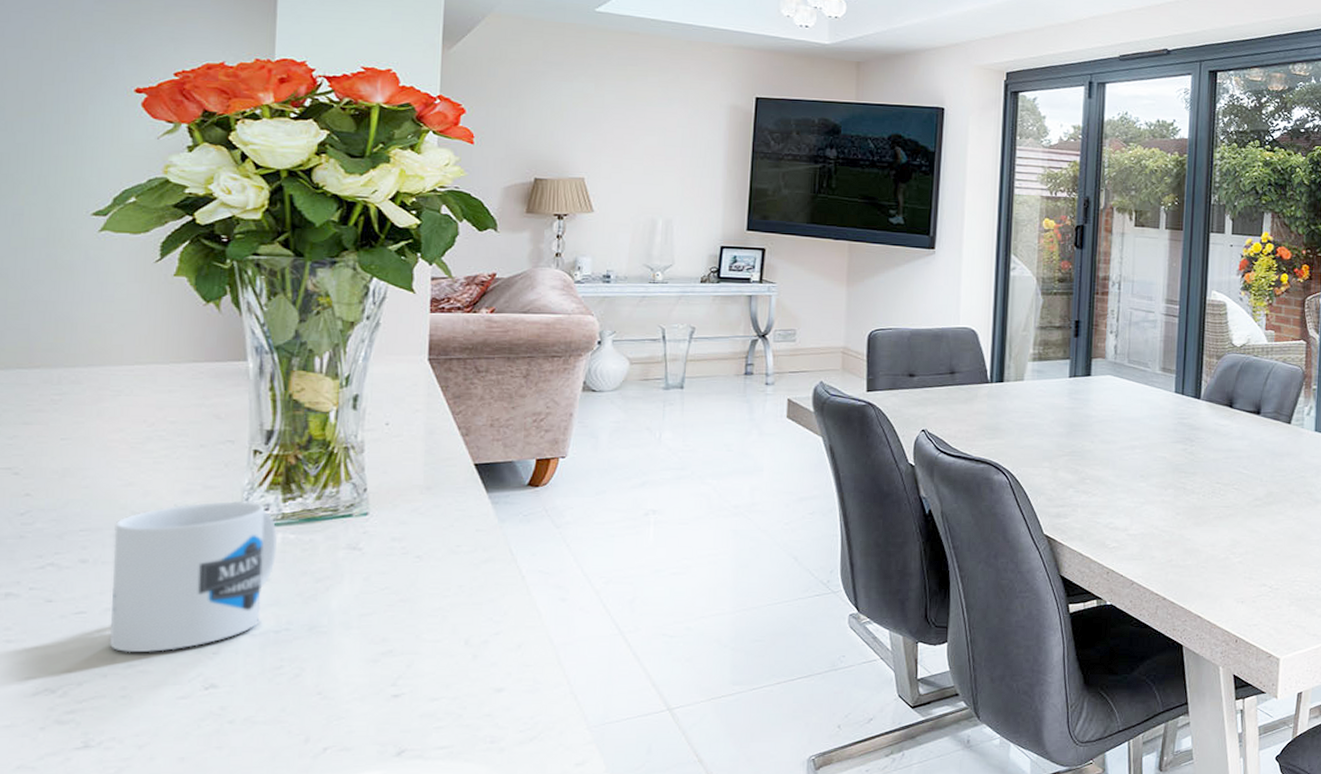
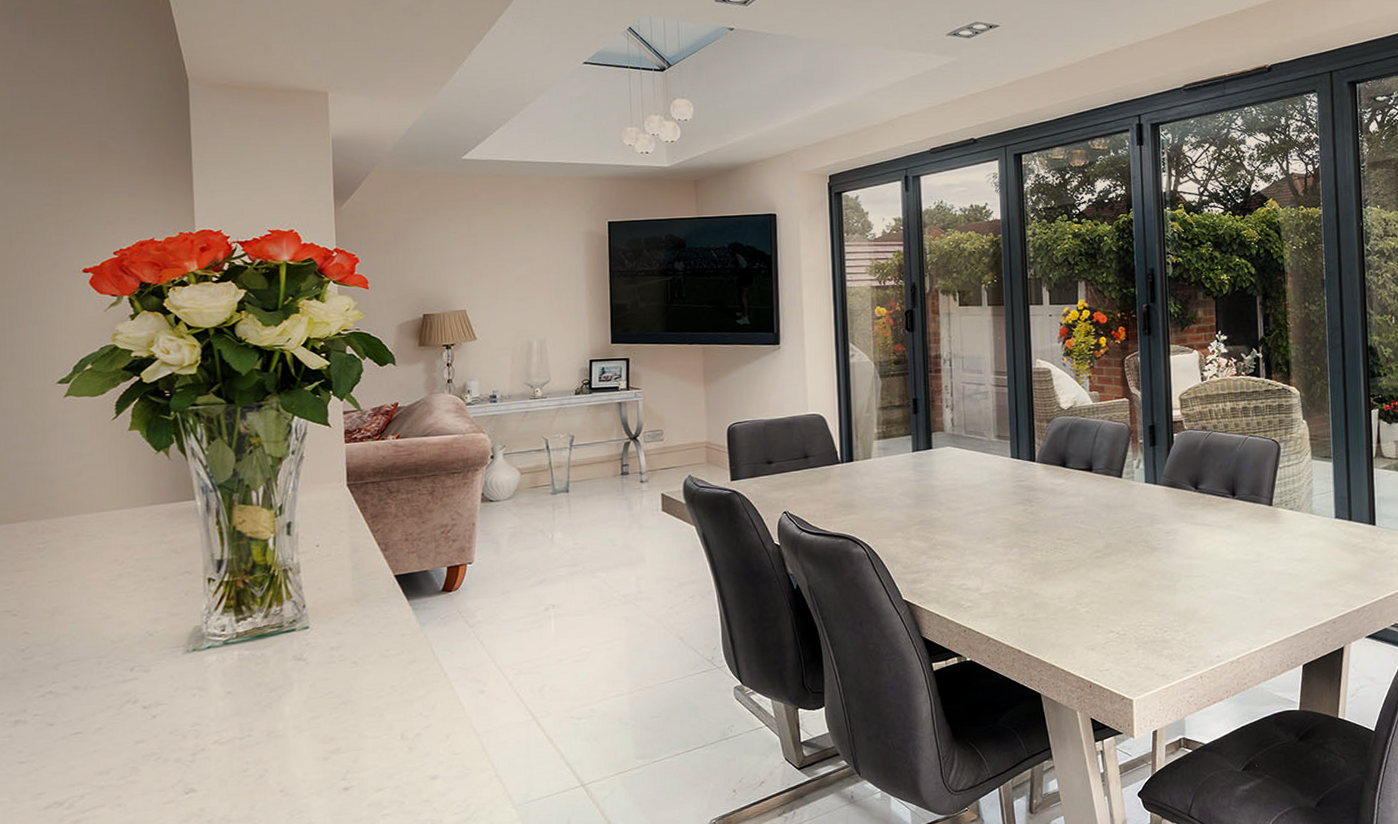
mug: present [109,501,277,653] -> none [99,624,235,766]

